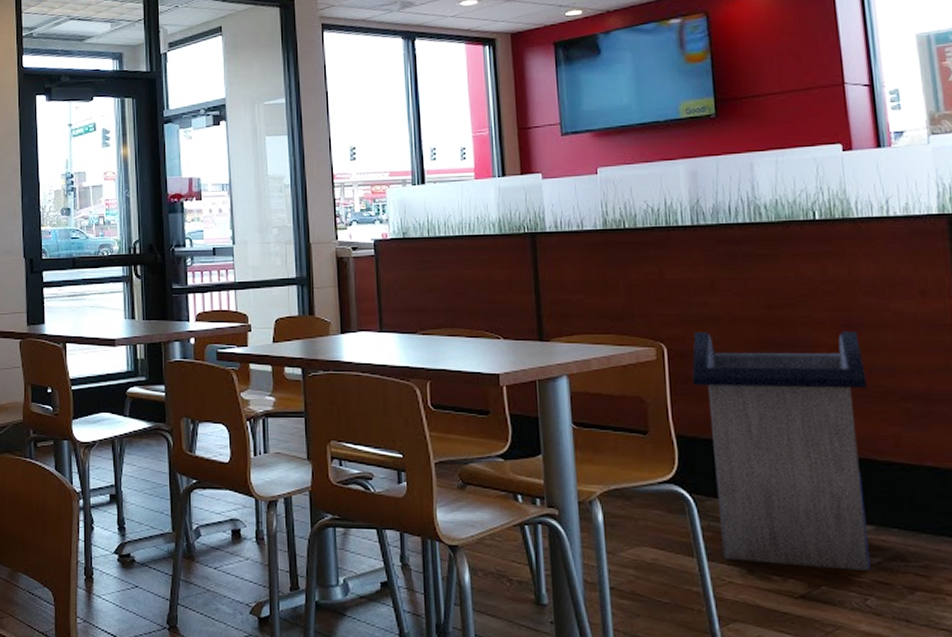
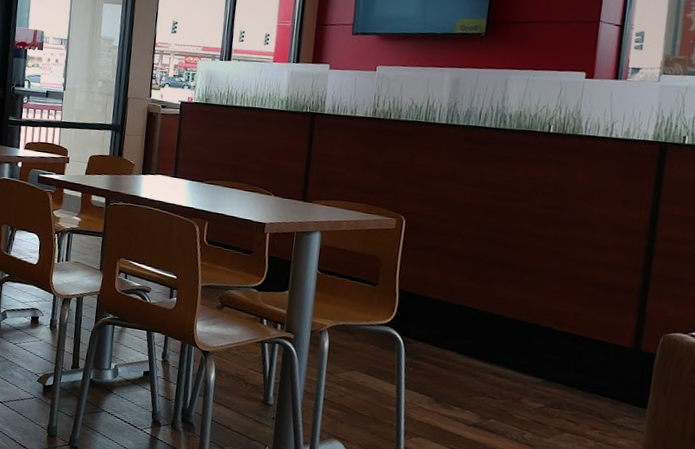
trash can: present [692,330,870,571] -> none [418,210,564,412]

